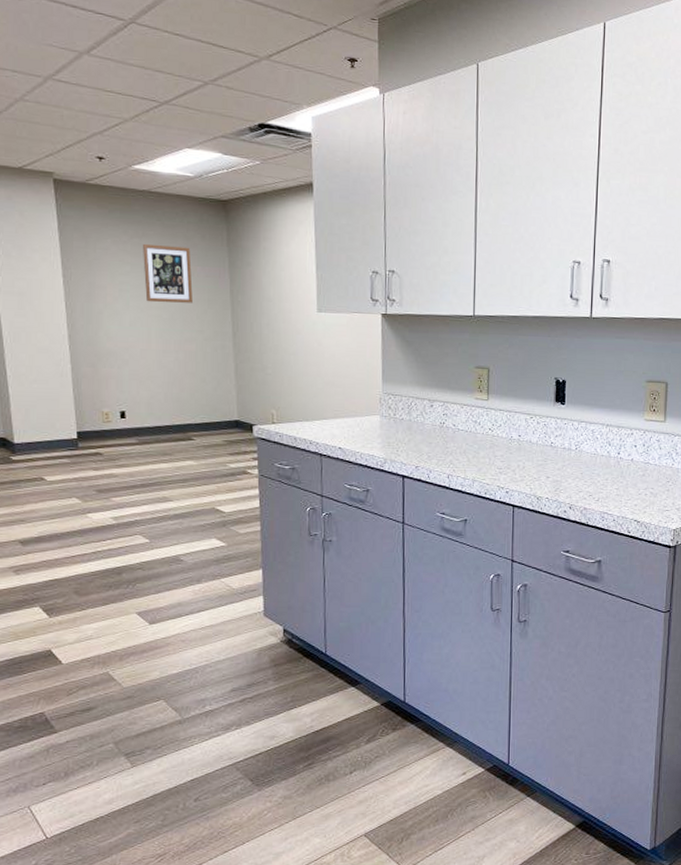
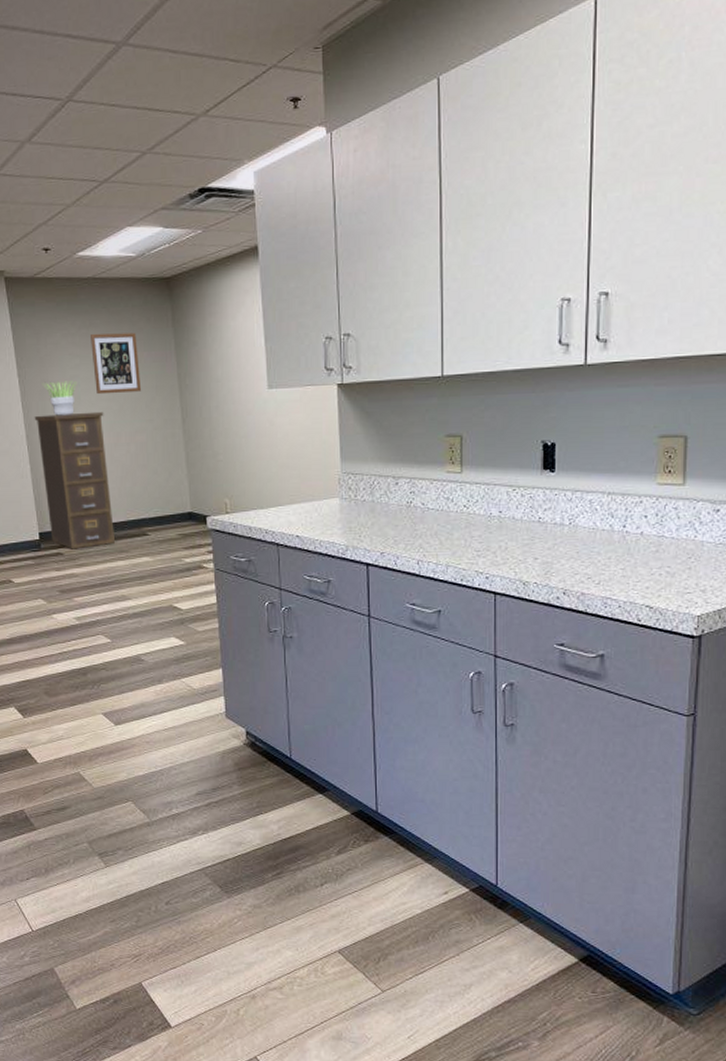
filing cabinet: none [78,316,159,450] -> present [34,411,116,549]
potted plant: none [89,285,127,319] -> present [42,380,78,416]

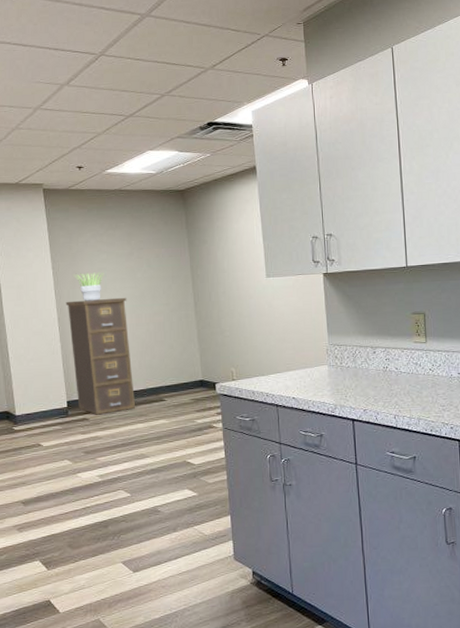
wall art: present [91,332,141,395] -> none [116,233,159,283]

